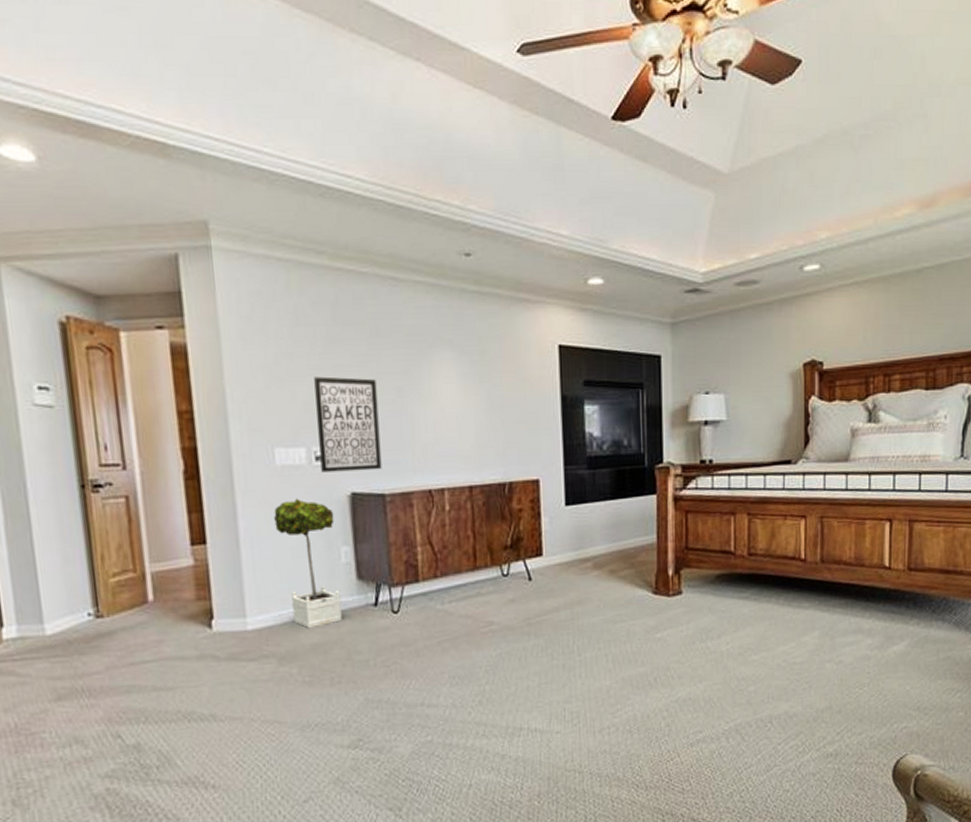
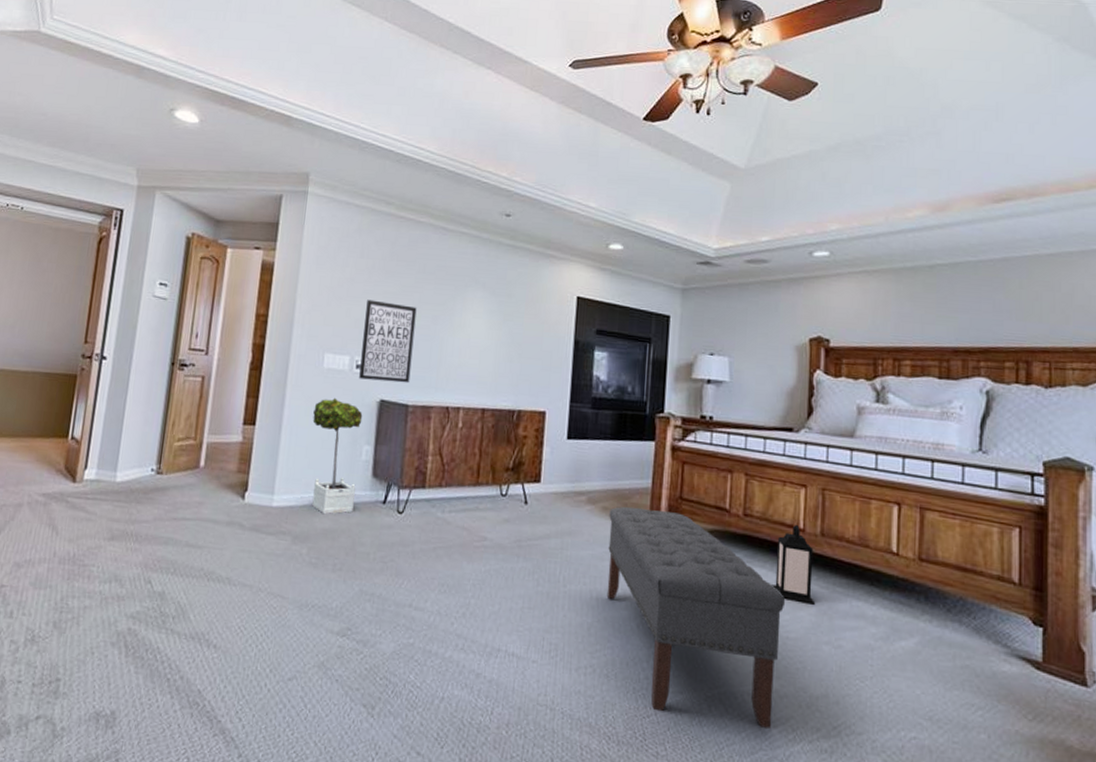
bench: none [617,563,791,752] -> present [606,506,786,729]
lantern: none [778,556,818,629] -> present [772,525,816,605]

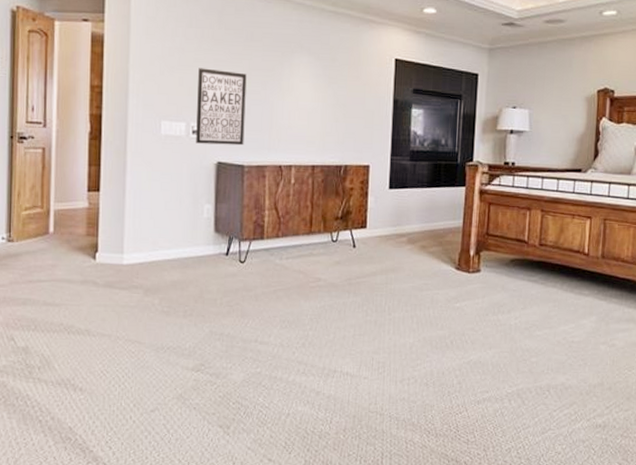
potted tree: present [312,397,363,515] -> none [155,162,202,268]
bench: present [606,506,786,729] -> none [425,244,572,413]
lantern: present [772,525,816,605] -> none [561,250,596,314]

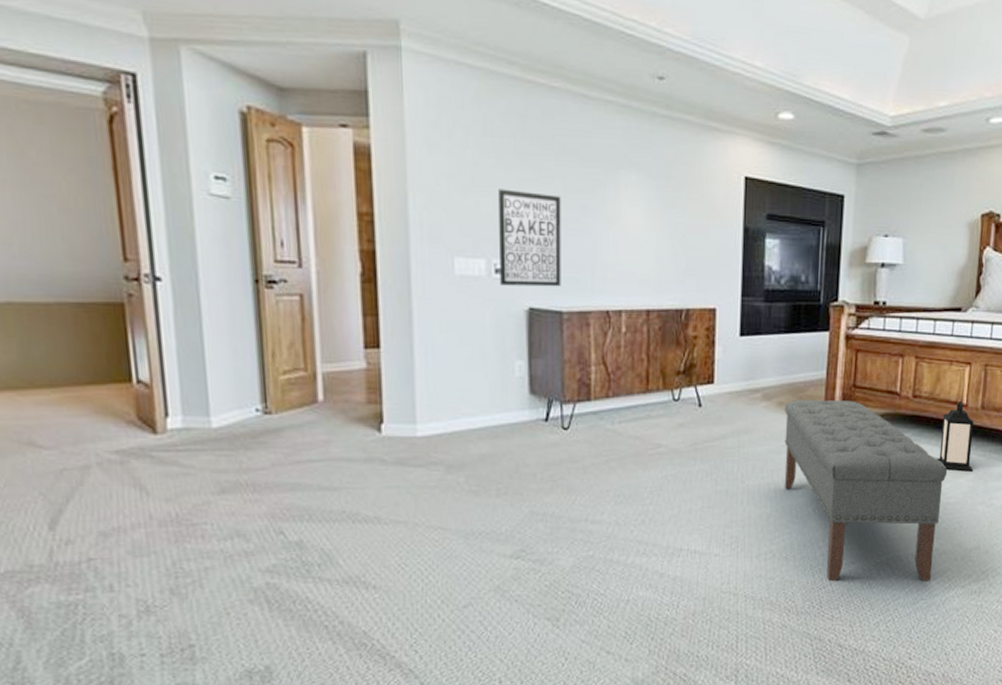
bench: none [425,244,572,413] -> present [784,399,948,582]
lantern: none [561,250,596,314] -> present [936,401,974,472]

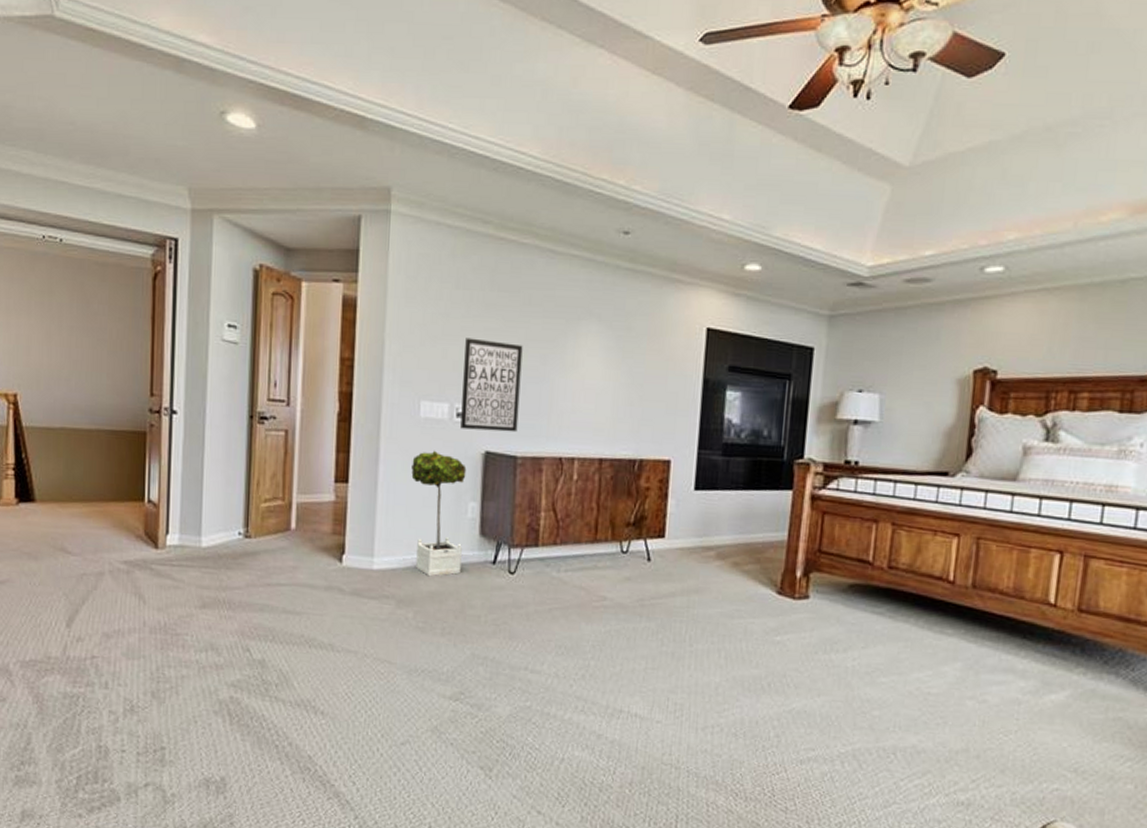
potted tree: none [450,309,512,439] -> present [411,450,467,577]
bench: present [784,399,948,582] -> none [736,561,929,783]
lantern: present [936,401,974,472] -> none [915,577,963,660]

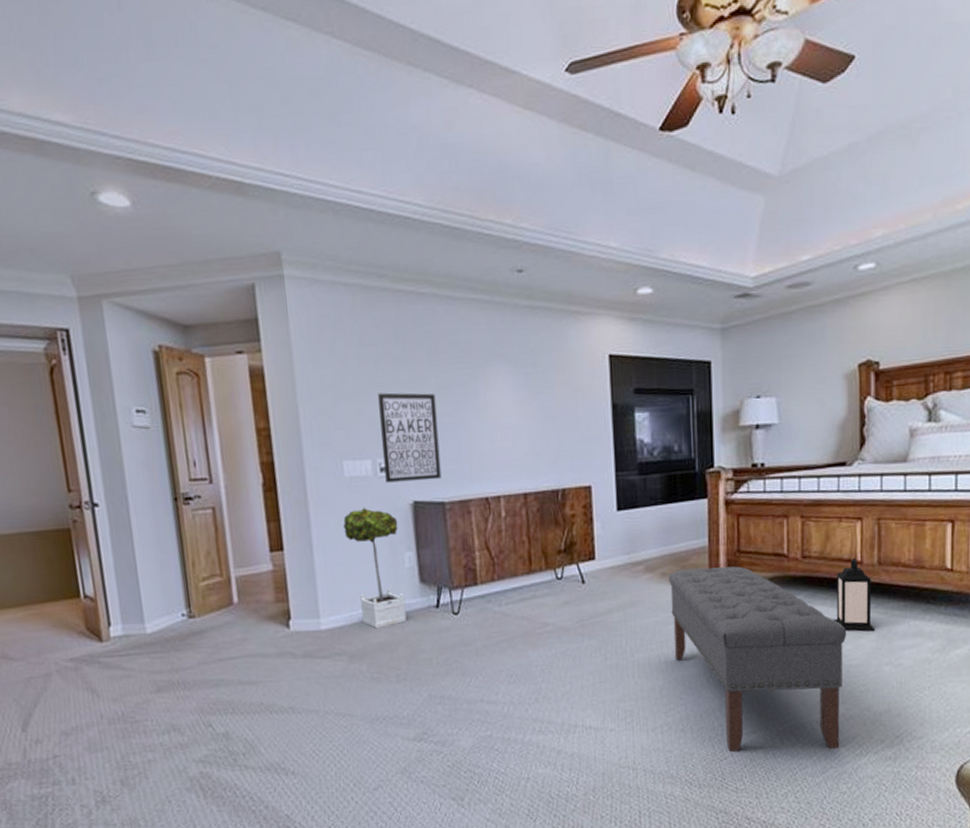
bench: none [736,561,929,783] -> present [668,566,847,752]
lantern: none [915,577,963,660] -> present [834,558,876,632]

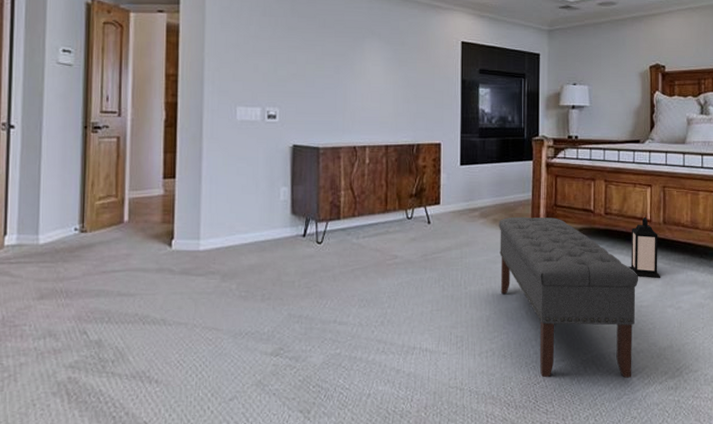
potted tree: present [343,507,407,629] -> none [231,146,278,252]
wall art: present [378,392,442,483] -> none [271,54,320,128]

